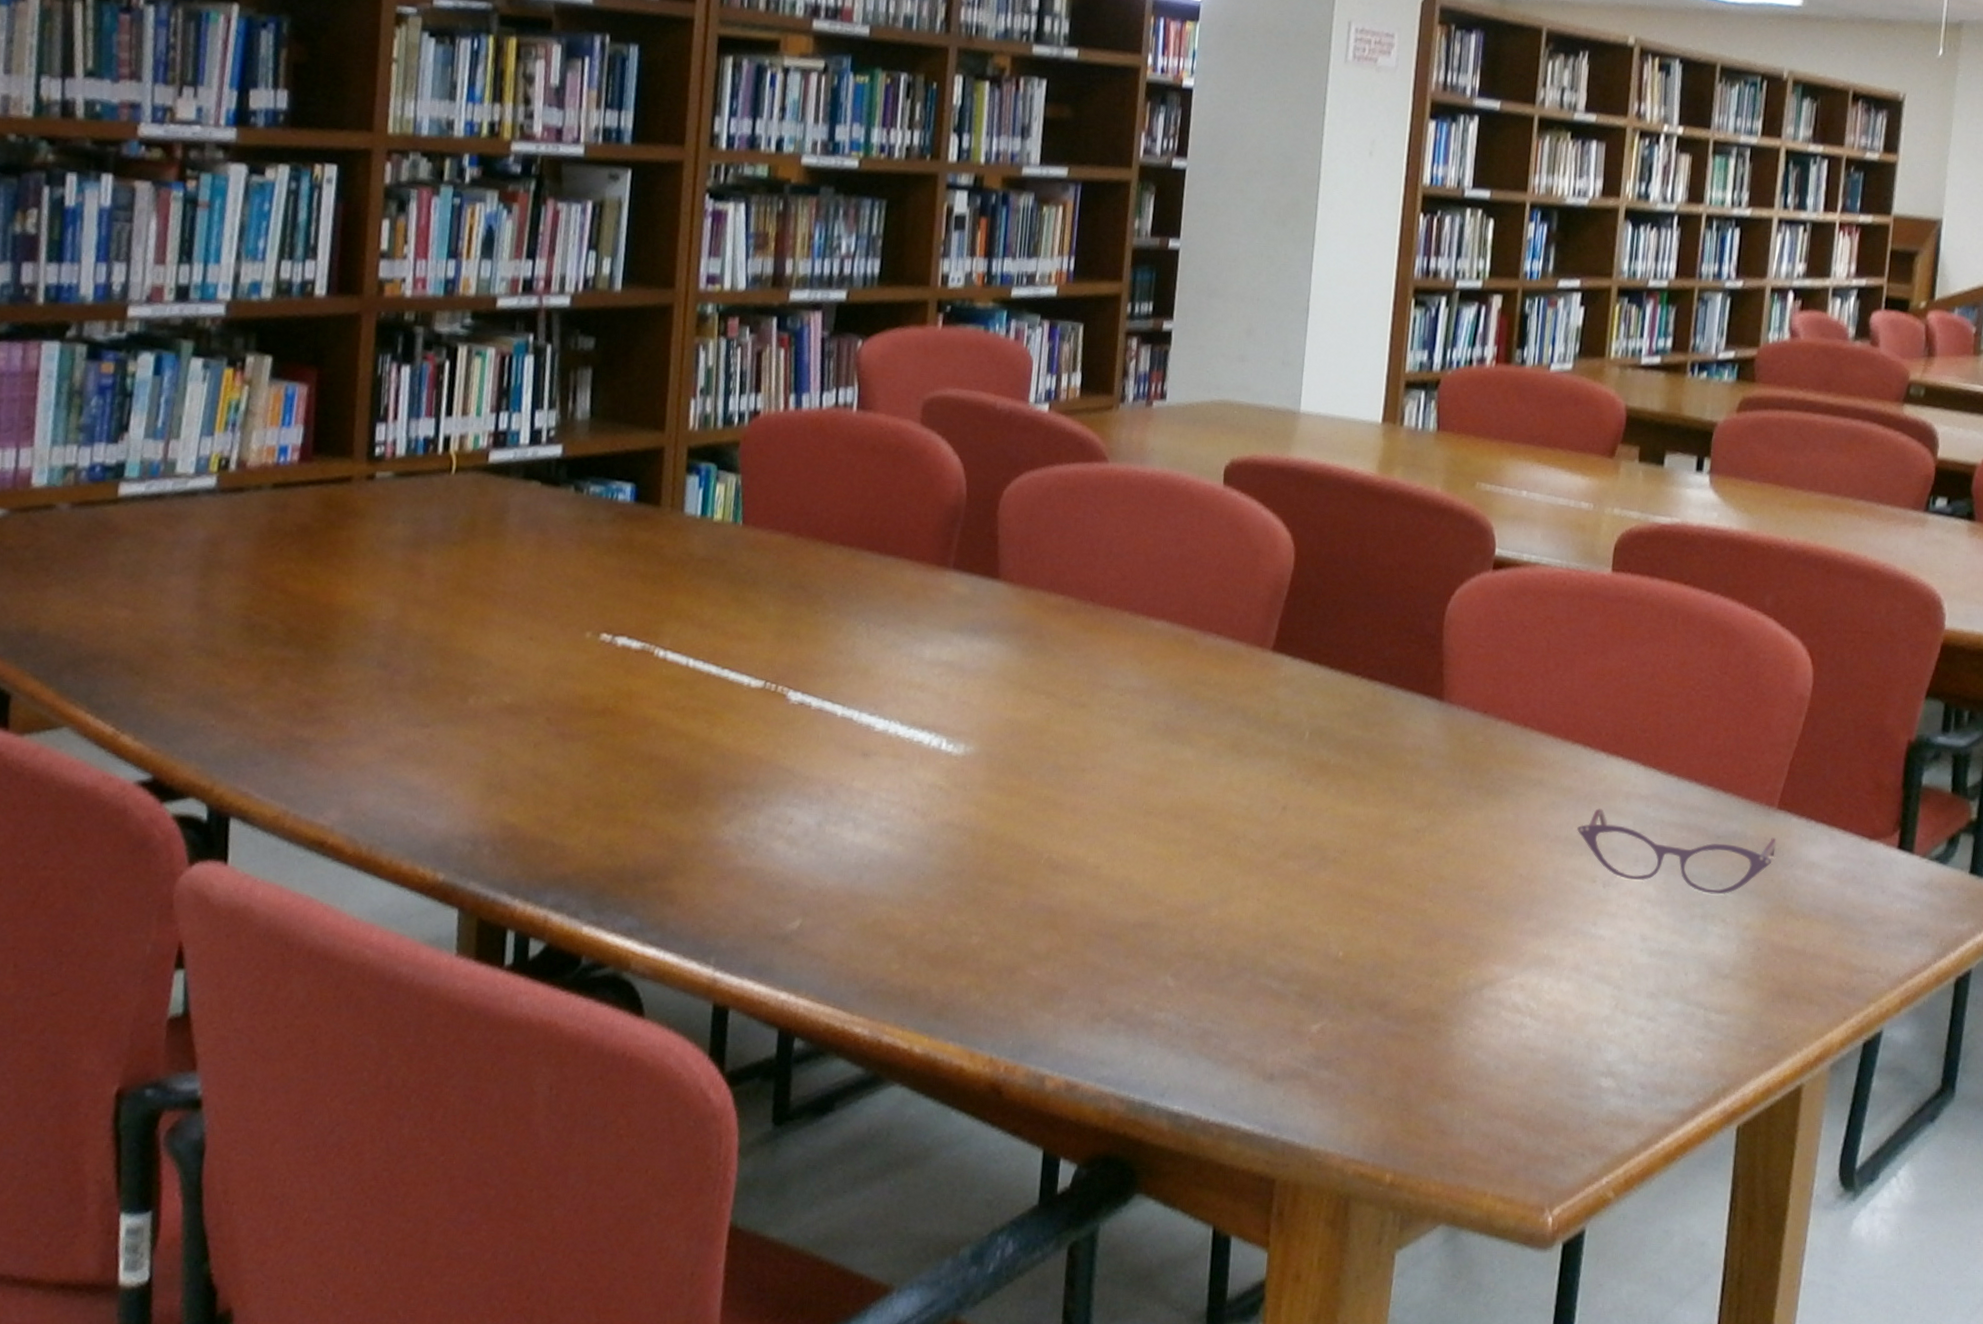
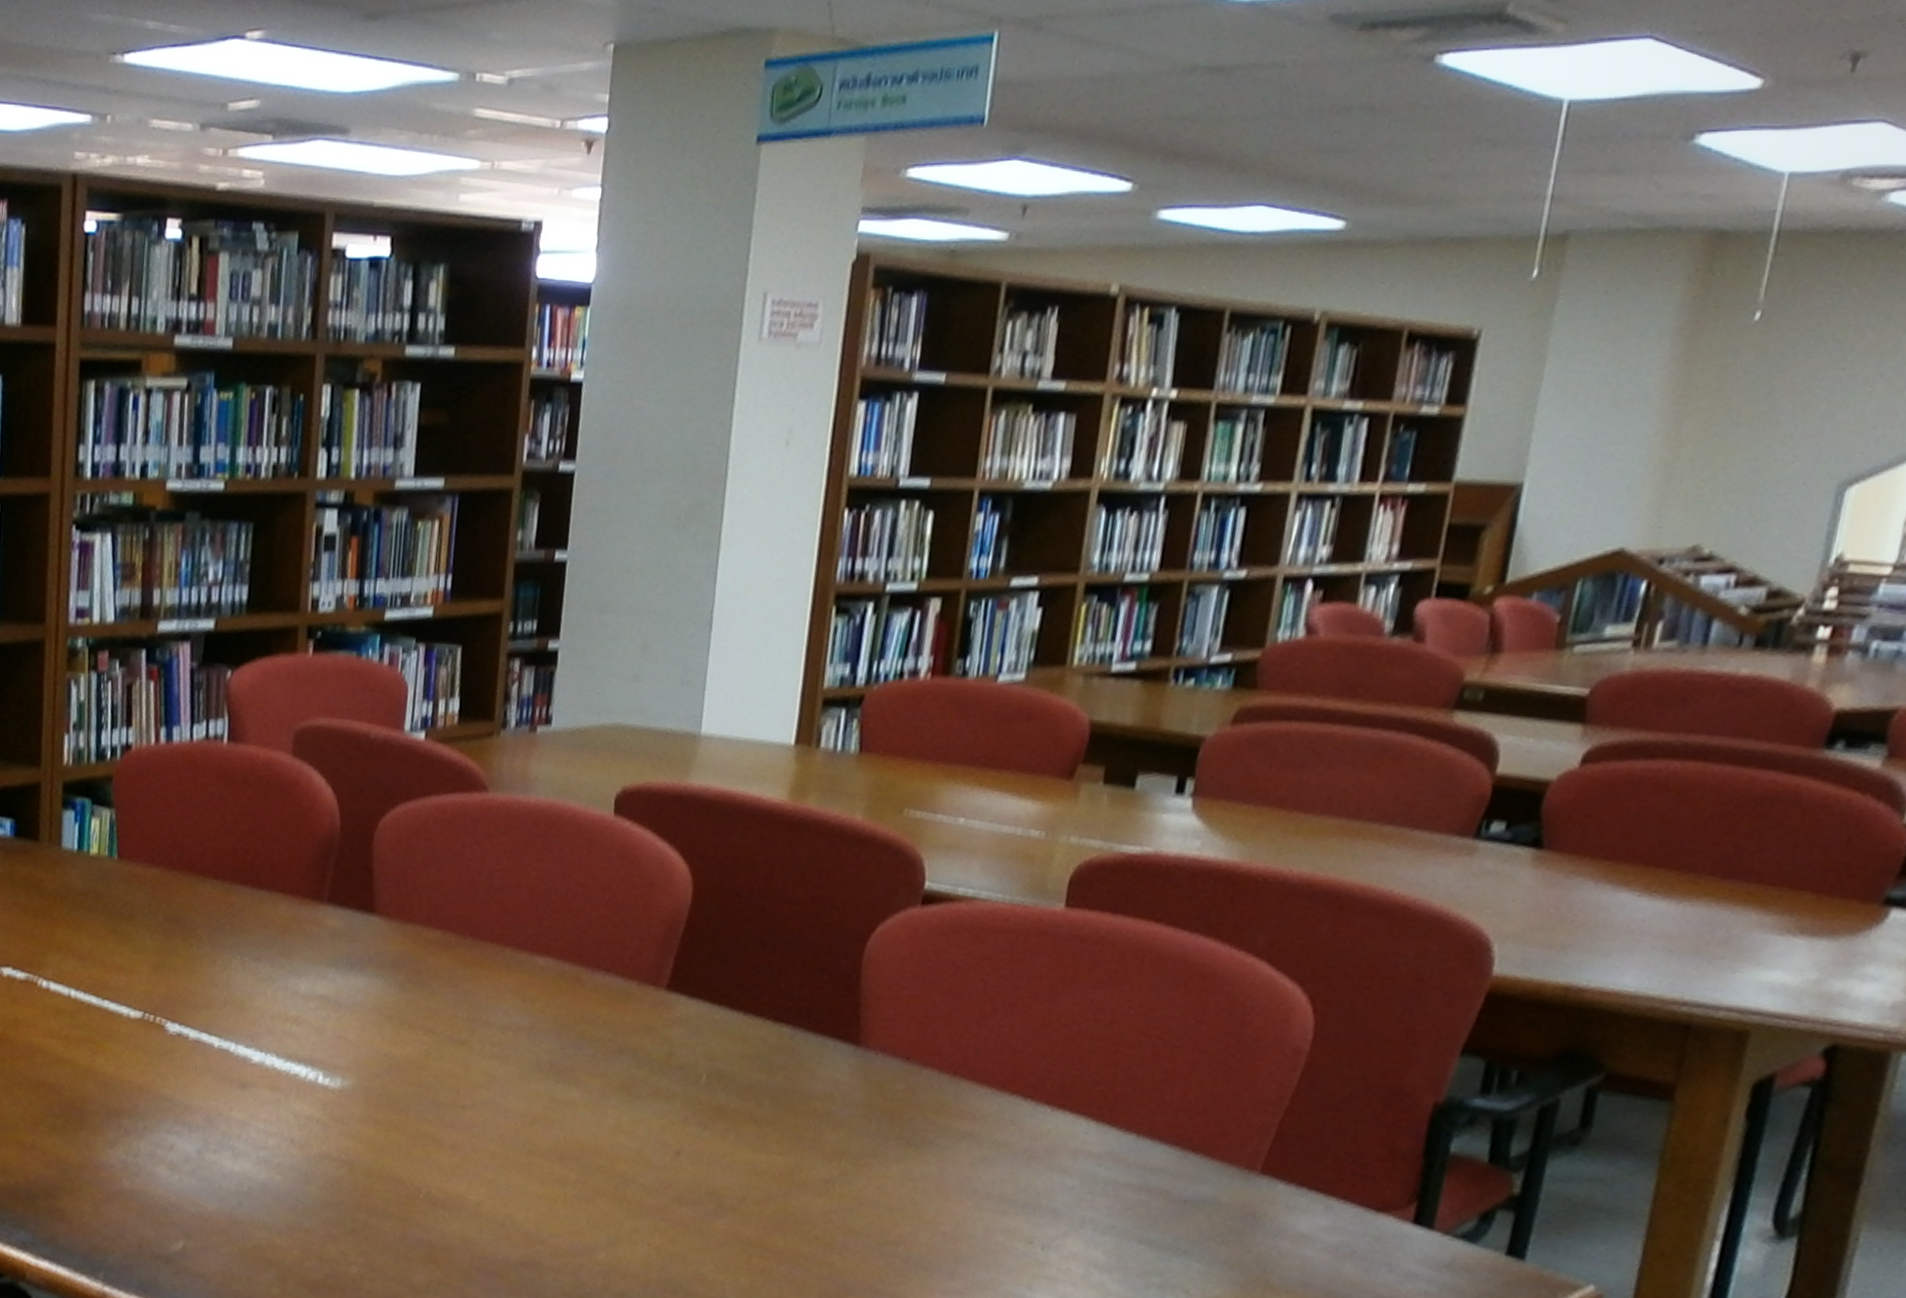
eyeglasses: present [1577,808,1776,895] -> none [1012,1165,1257,1264]

